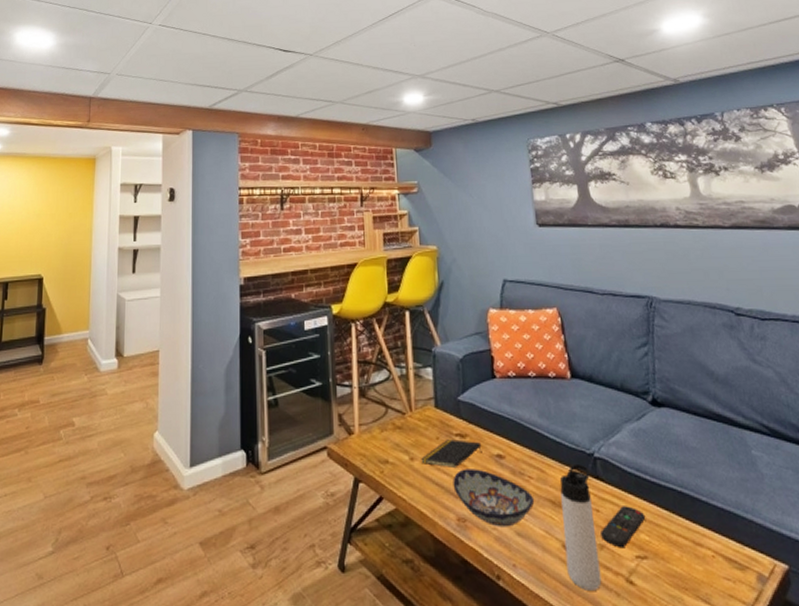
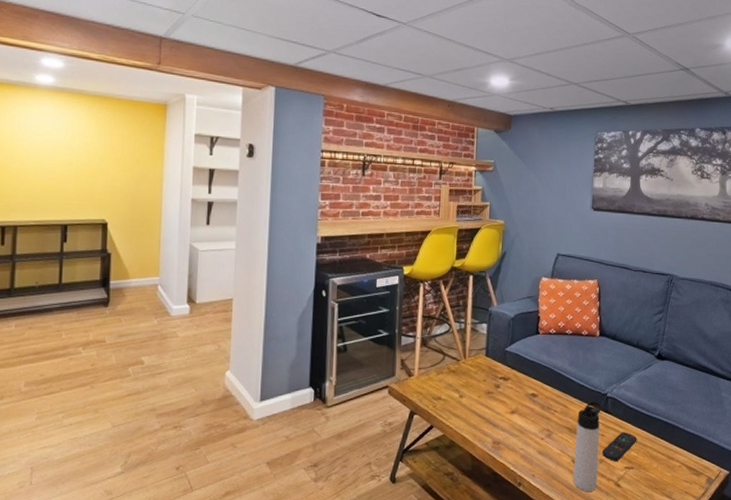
notepad: present [421,439,482,469] -> none [469,382,520,404]
decorative bowl: present [453,469,535,527] -> none [493,404,556,448]

